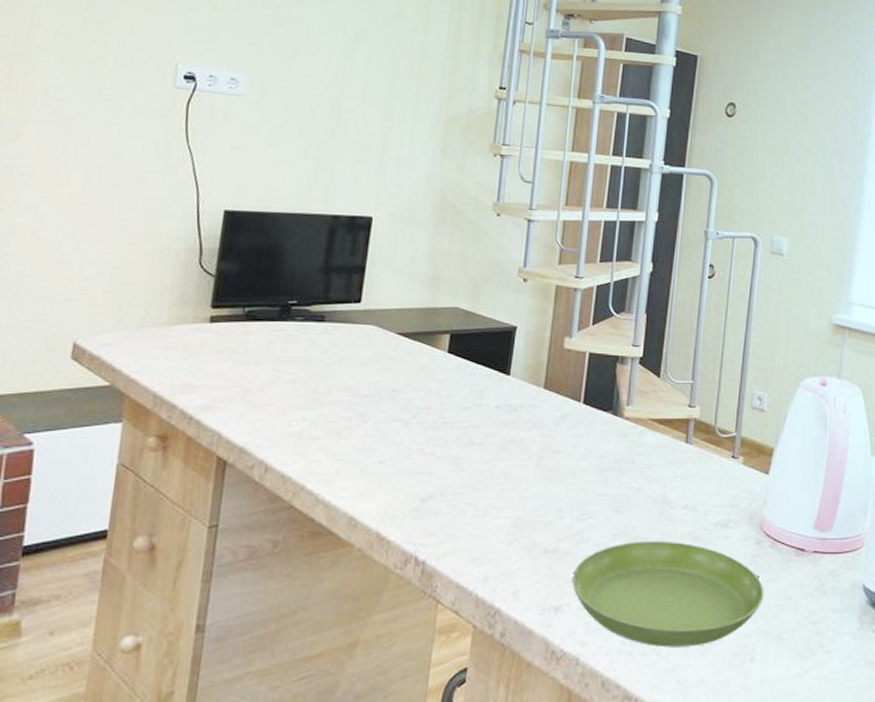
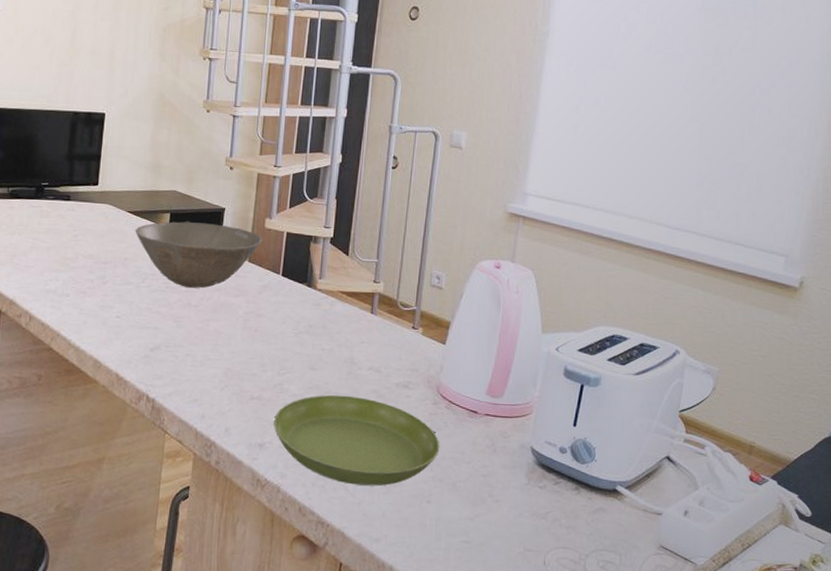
bowl: none [405,342,560,422] -> present [135,221,262,288]

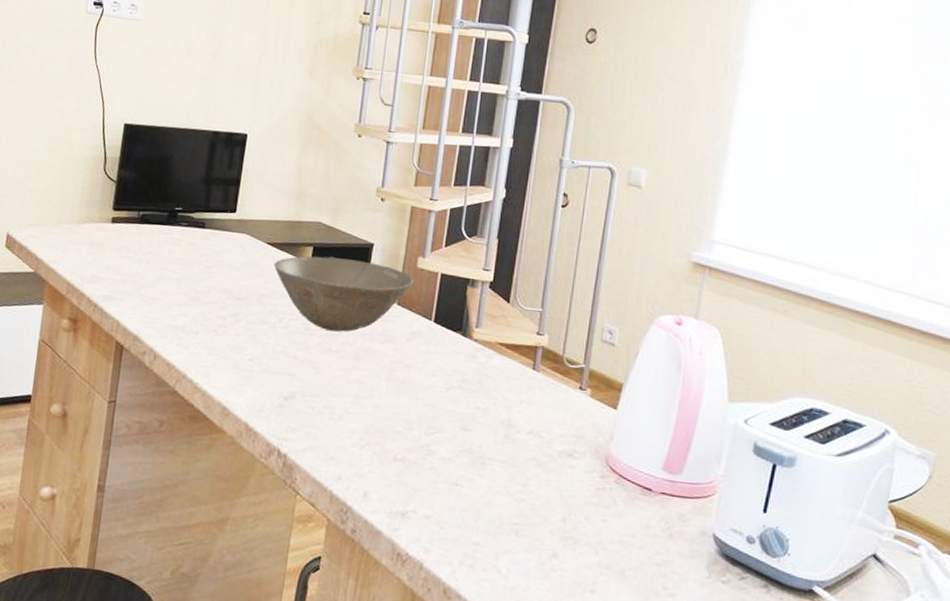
saucer: present [274,395,440,486] -> none [418,460,608,570]

